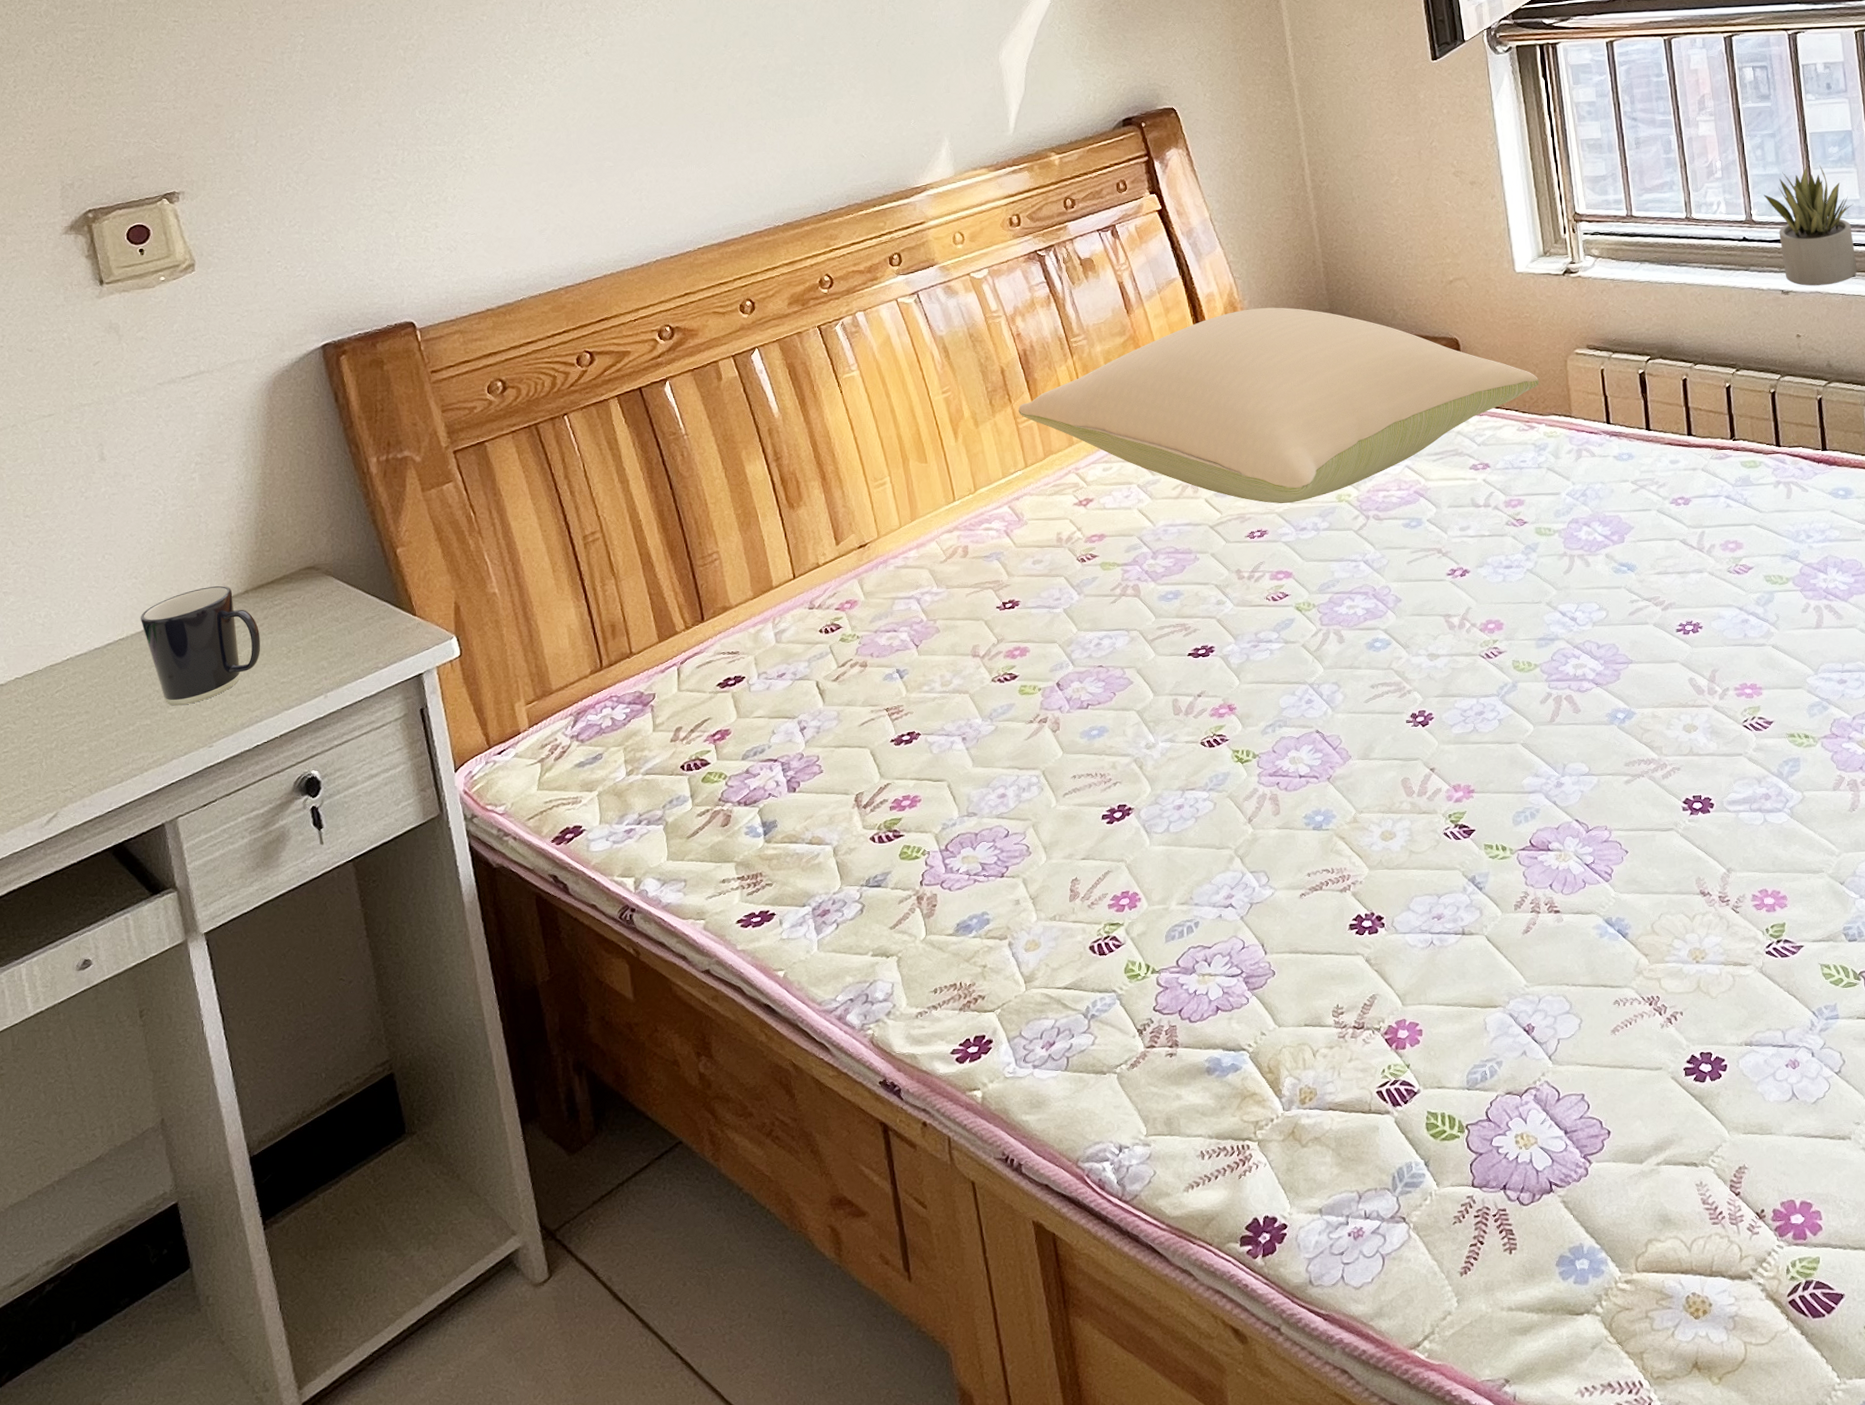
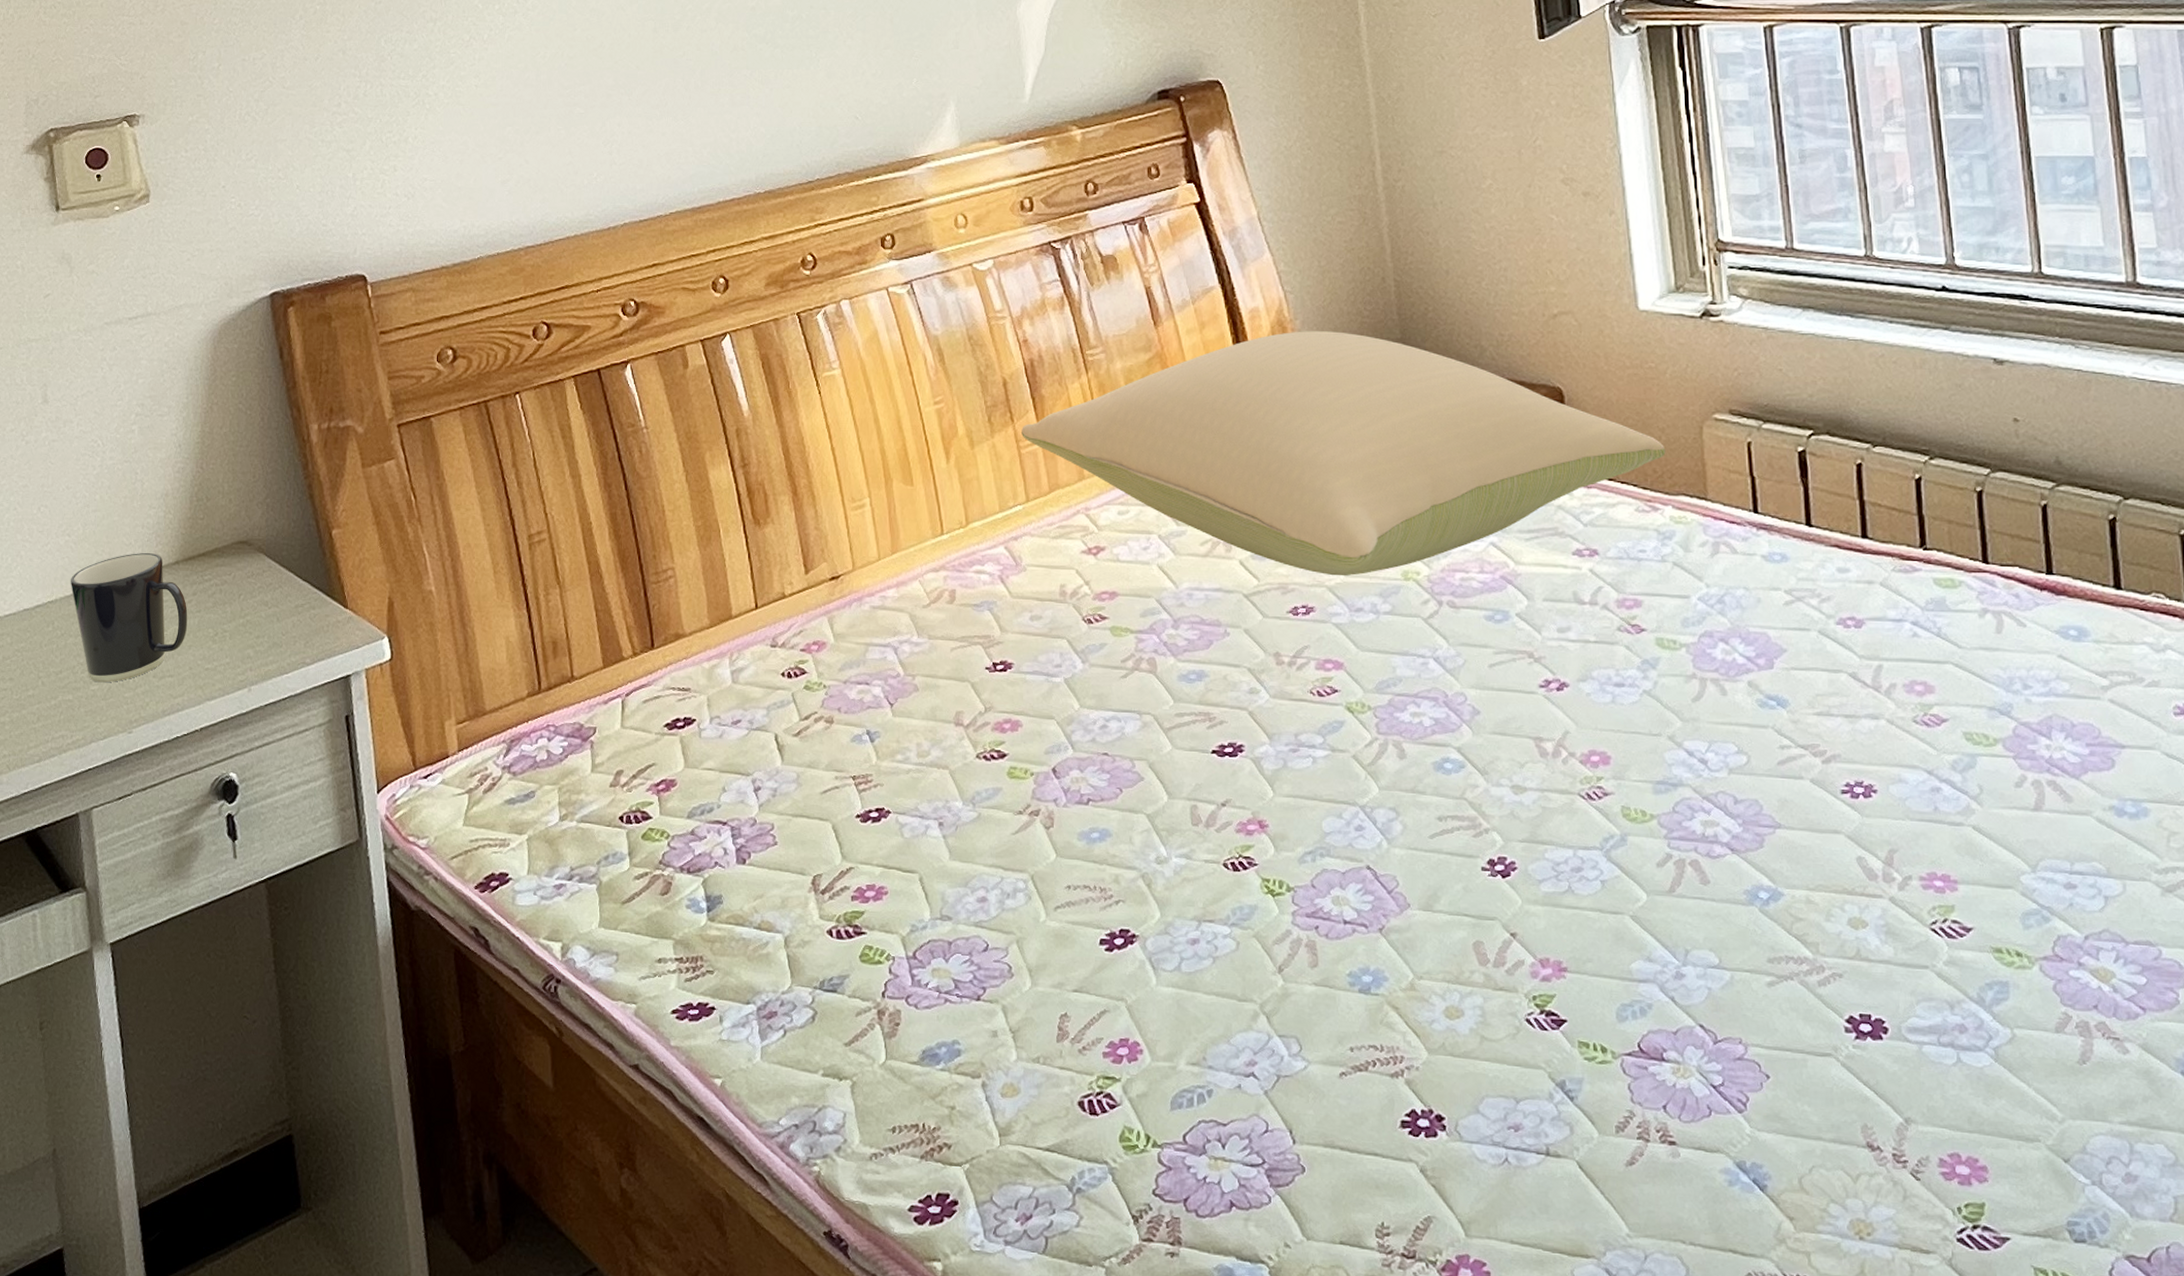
succulent plant: present [1763,165,1858,287] -> none [1970,199,2100,357]

